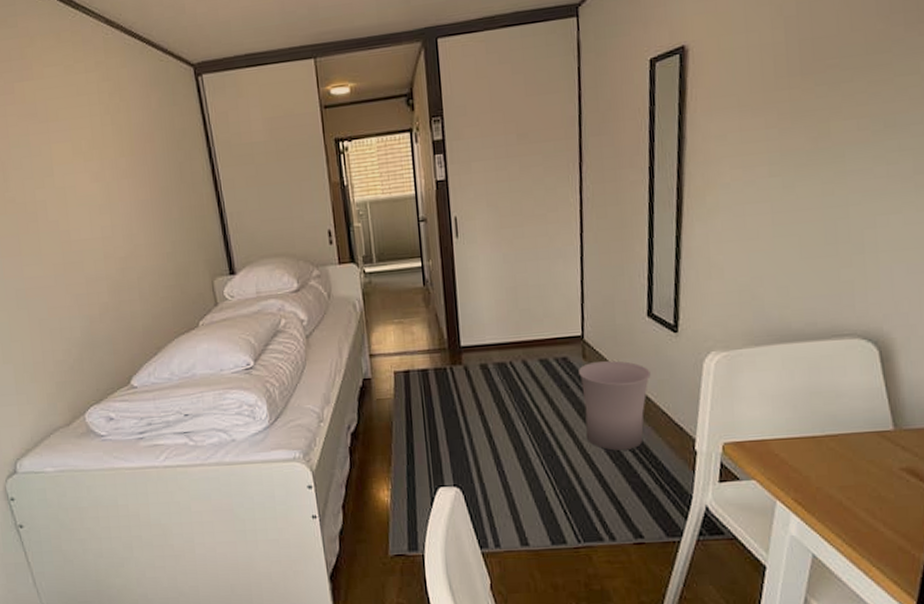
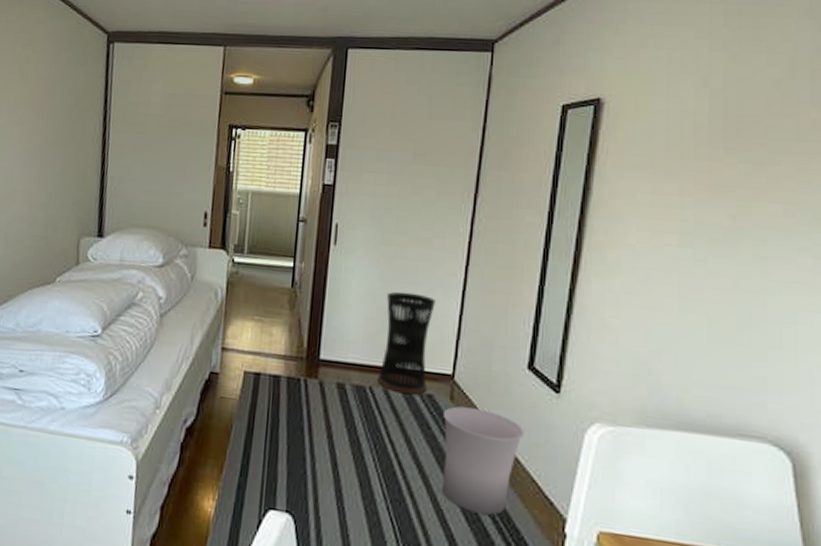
umbrella stand: none [513,268,561,362] -> present [376,292,436,395]

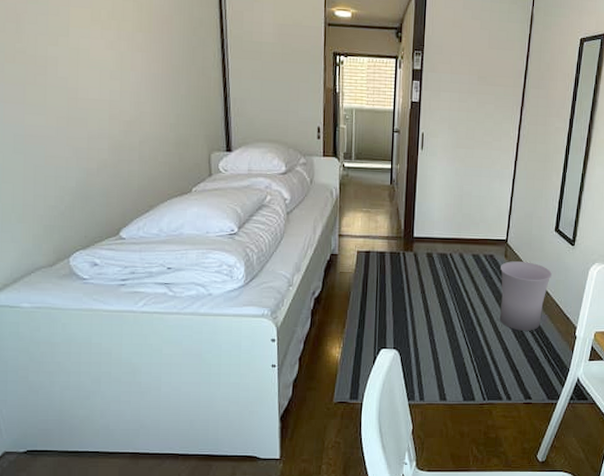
umbrella stand: present [376,292,436,395] -> none [455,183,495,256]

